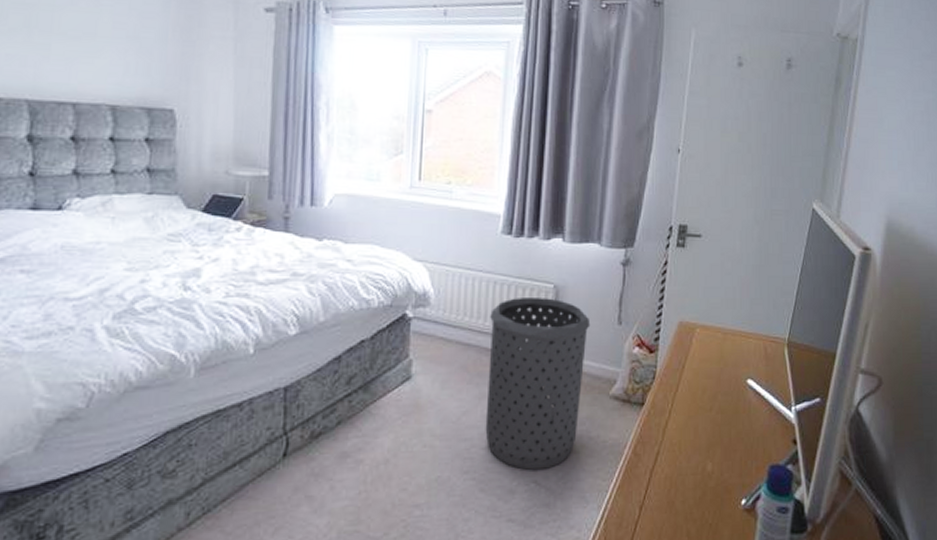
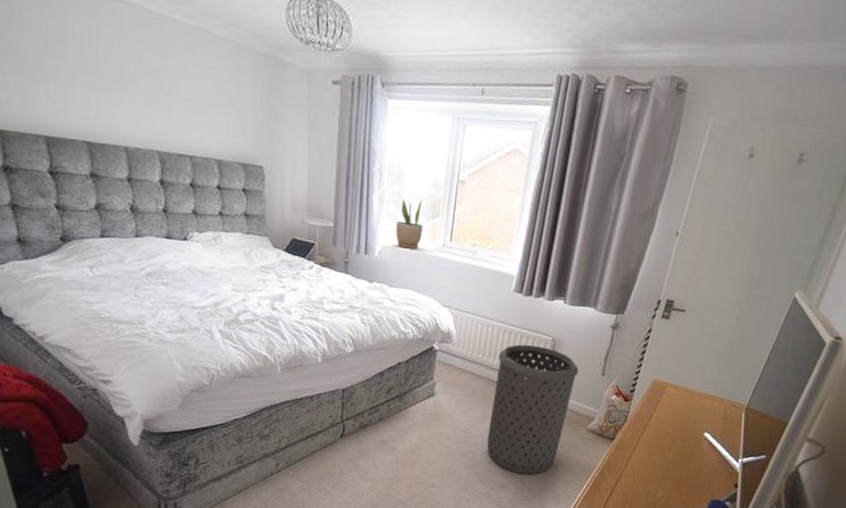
potted plant: none [350,135,384,195] -> present [395,199,423,250]

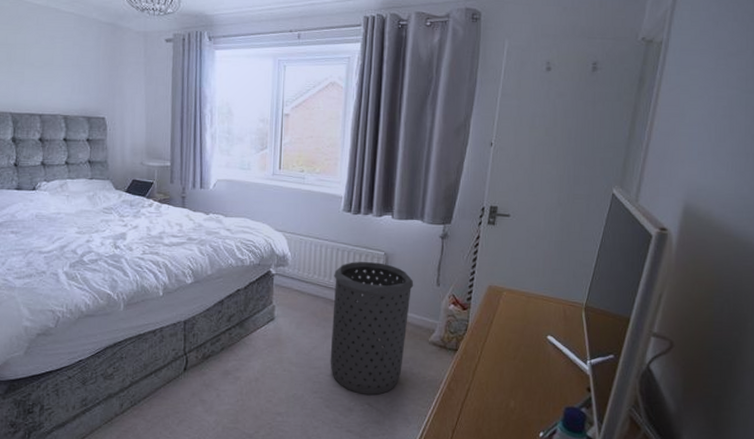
potted plant: present [395,199,423,250] -> none [228,134,253,180]

